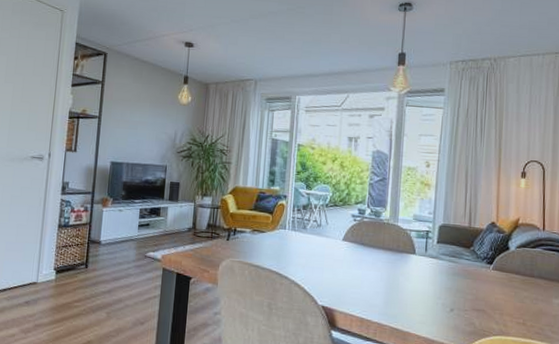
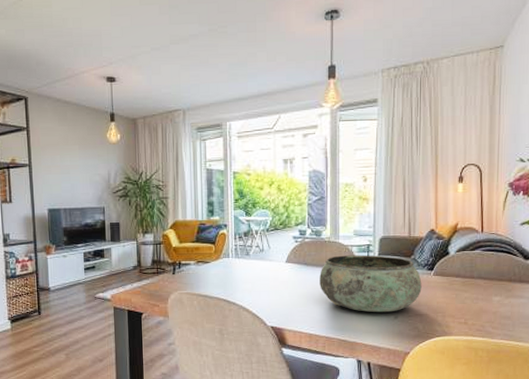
bowl: none [375,239,480,304] -> present [319,255,422,313]

